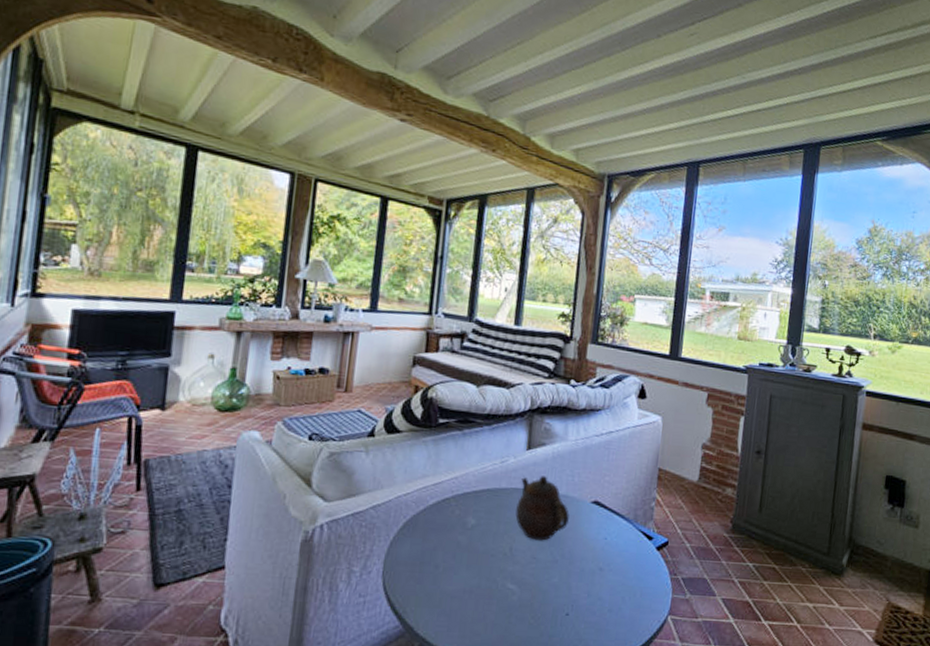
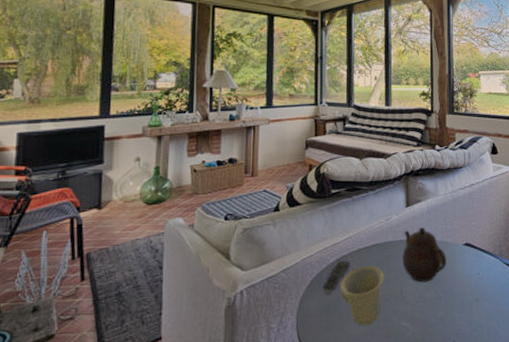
remote control: none [417,504,454,540] -> present [322,260,351,294]
cup: none [438,513,493,583] -> present [341,265,384,326]

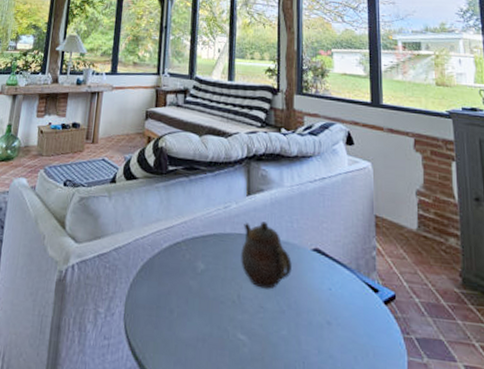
remote control: present [322,260,351,294] -> none [153,247,185,284]
cup: present [341,265,384,326] -> none [172,257,220,331]

